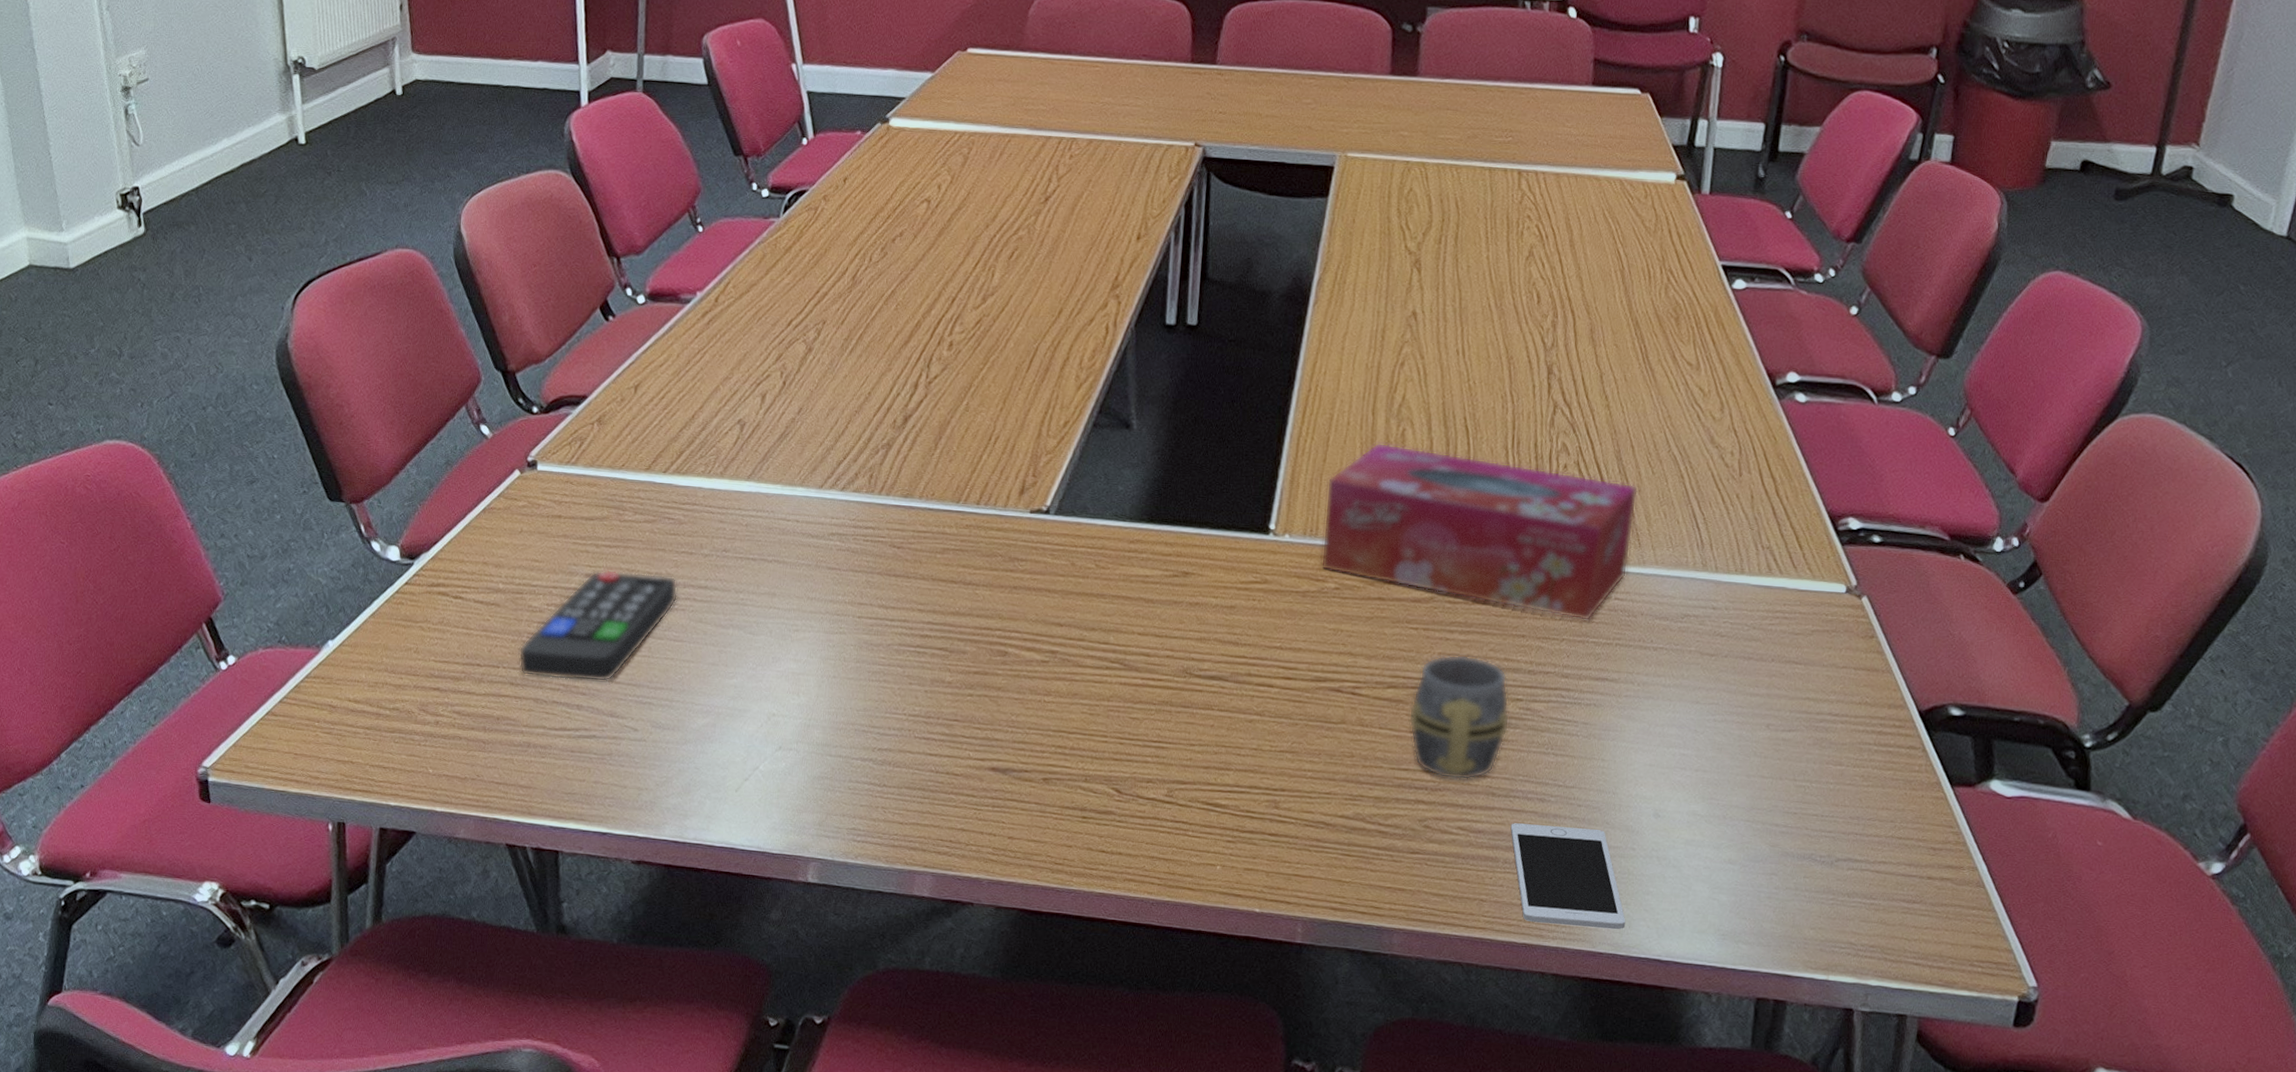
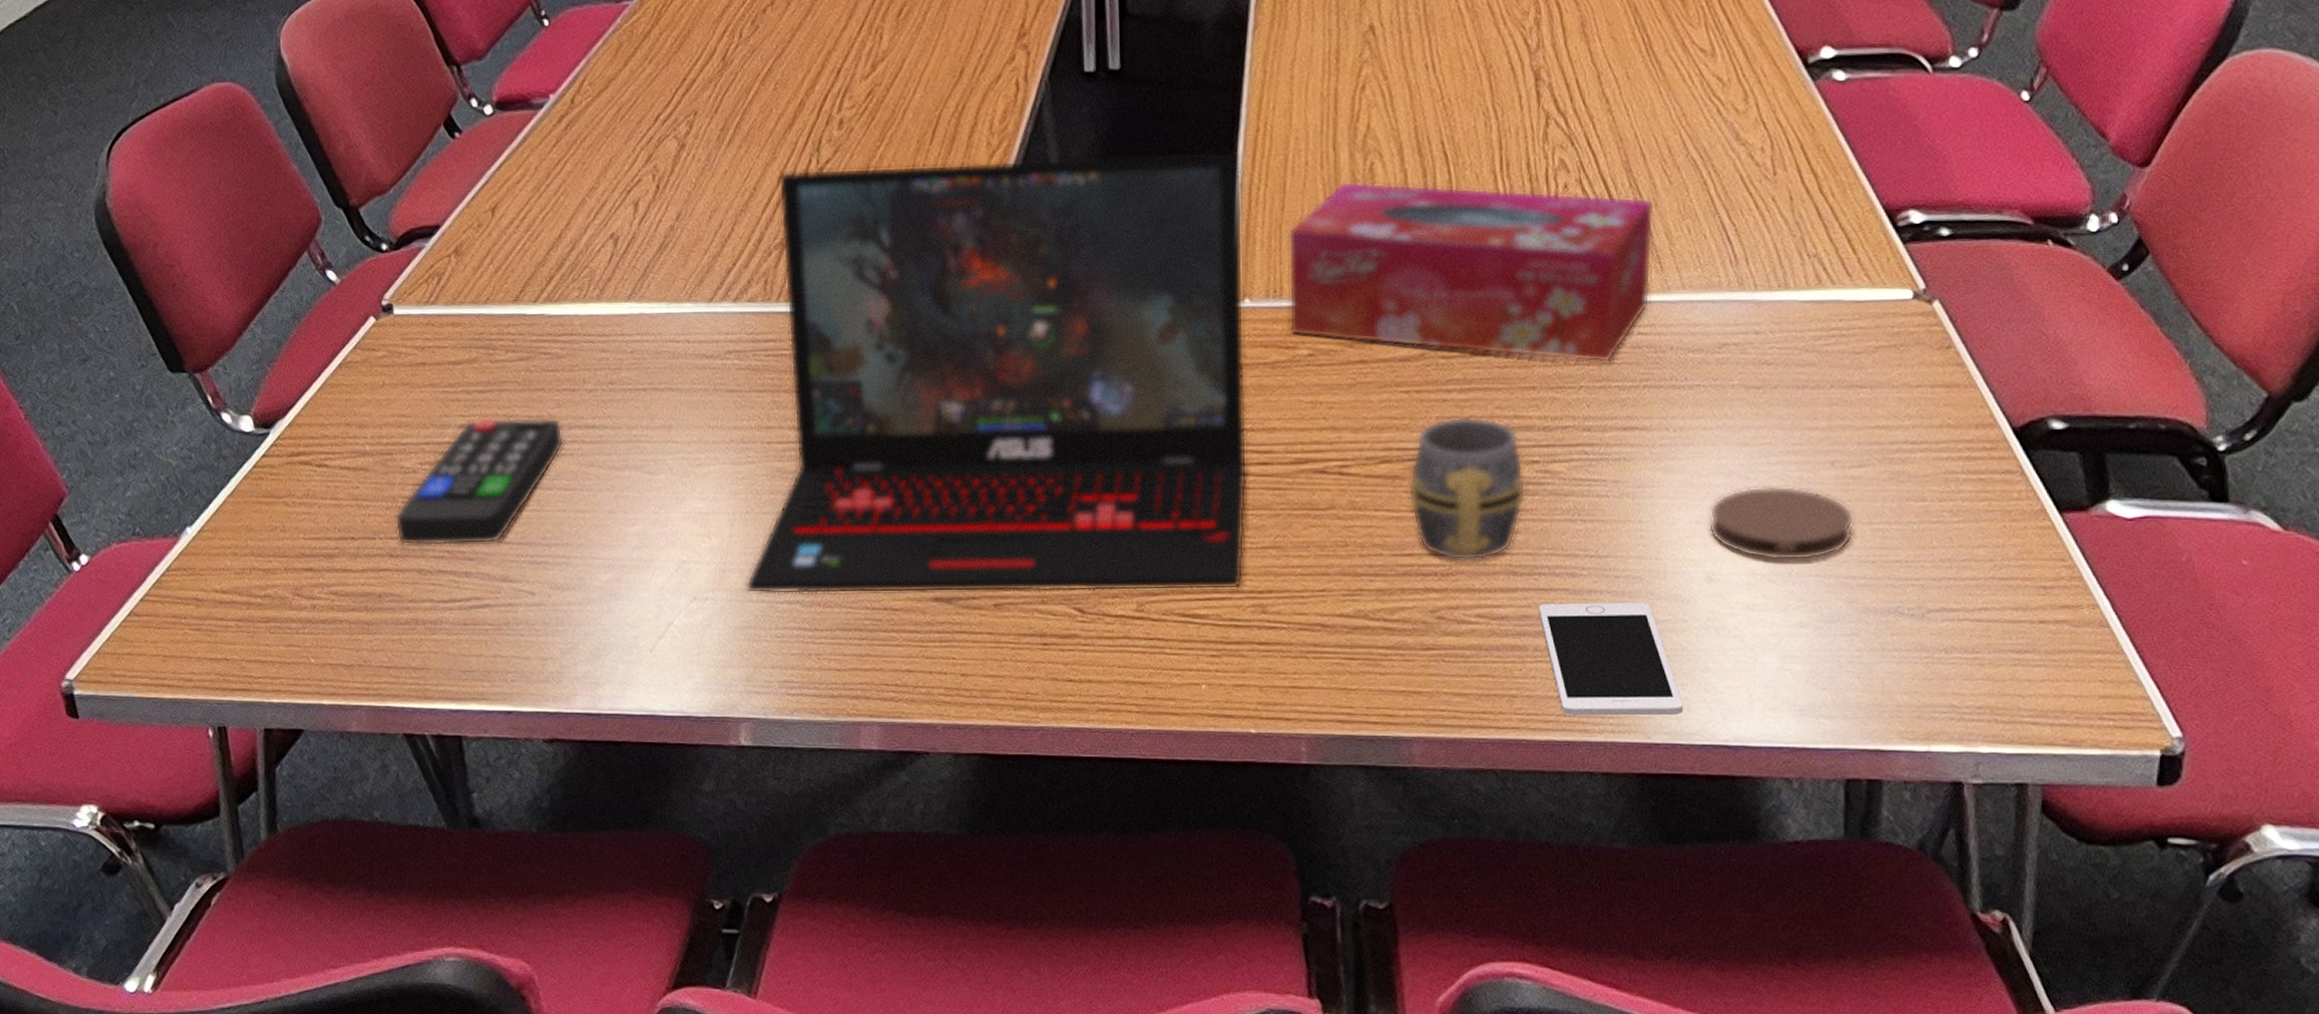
laptop: none [826,382,1293,786] -> present [746,151,1248,594]
coaster: none [1659,739,1782,807] -> present [1708,486,1854,561]

